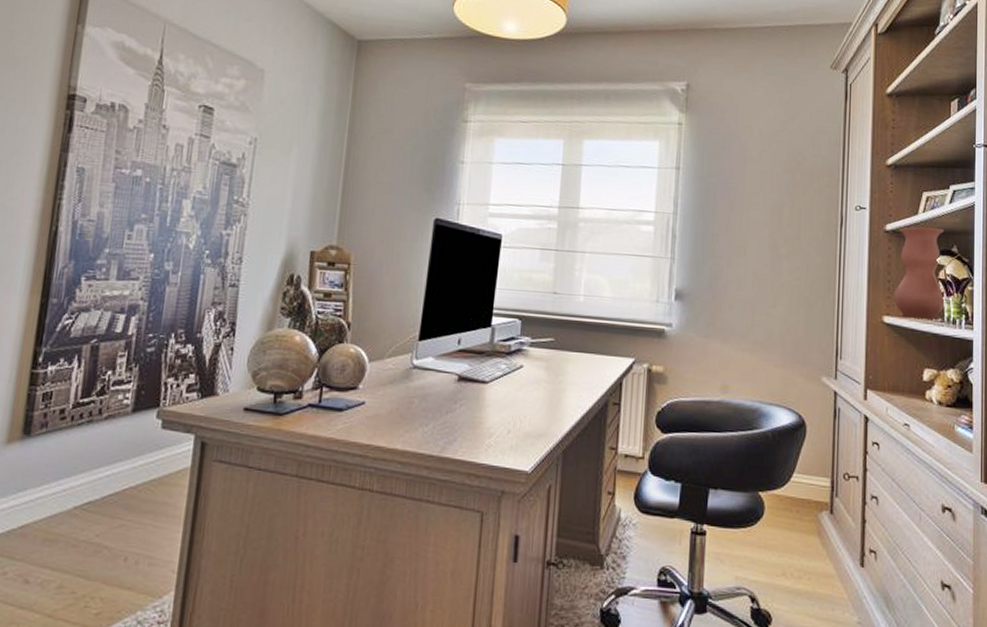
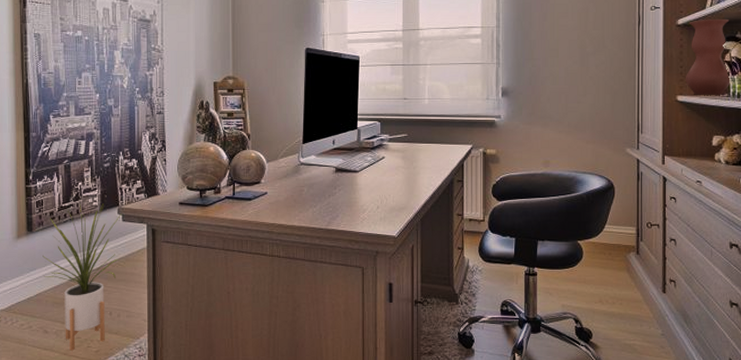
house plant: none [37,400,162,612] -> present [42,203,122,351]

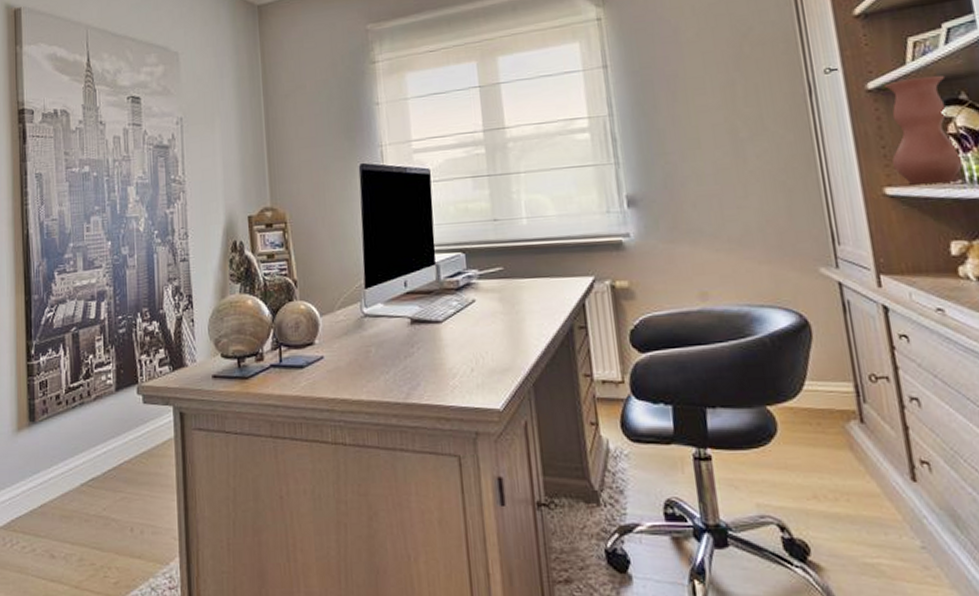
house plant: present [42,203,122,351] -> none [47,381,142,583]

